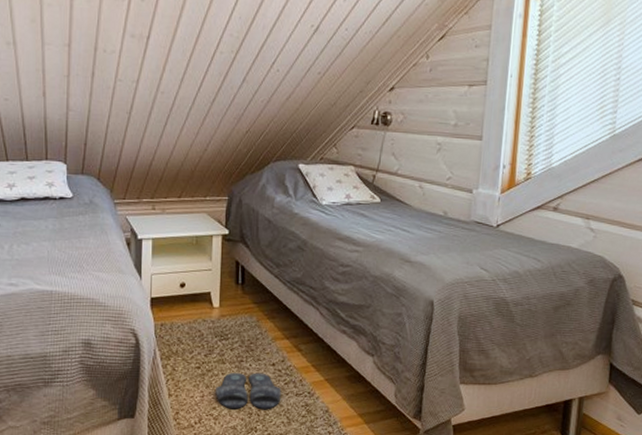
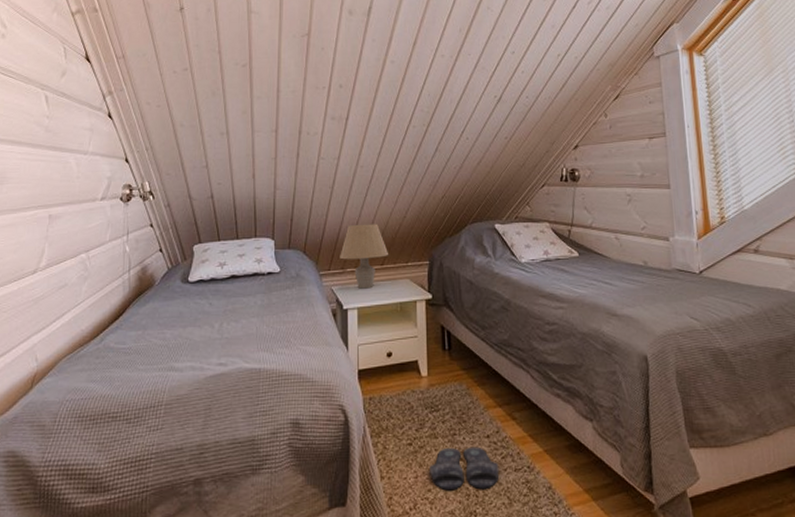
table lamp: none [136,154,188,220] -> present [340,223,389,289]

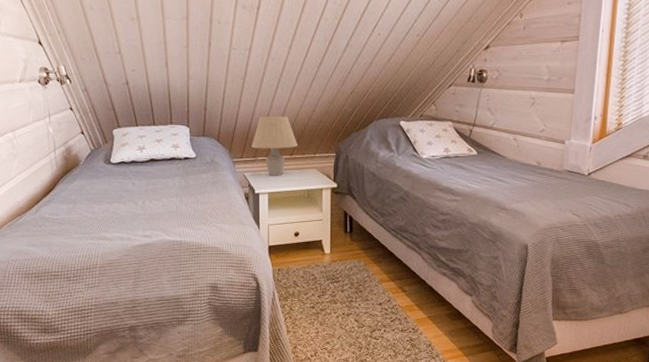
slippers: present [429,446,500,491] -> none [329,311,388,344]

